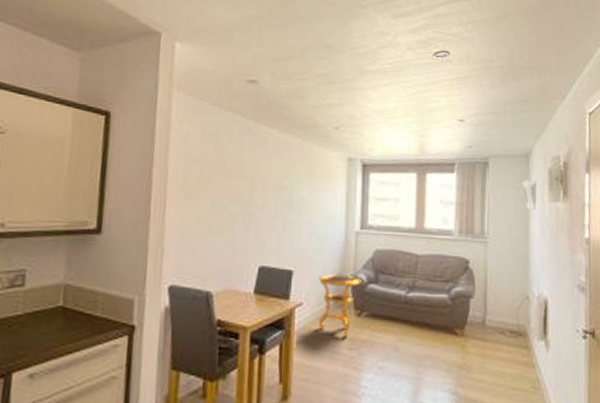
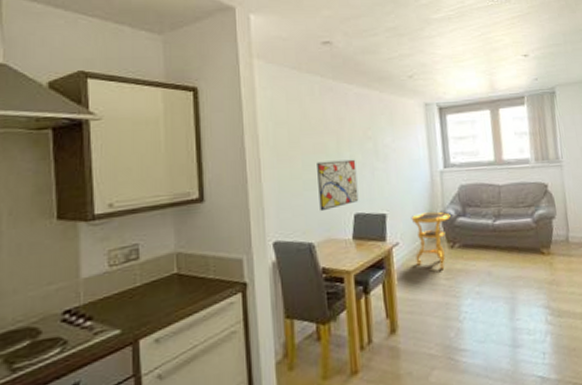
wall art: none [223,206,268,260] -> present [317,159,359,212]

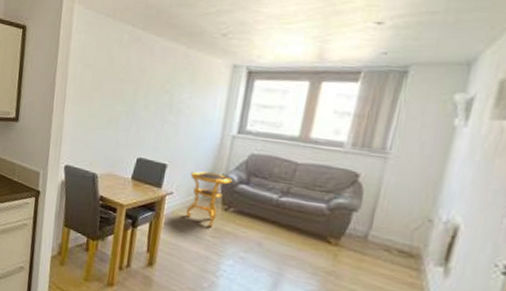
wall art: present [317,159,359,212] -> none [108,105,149,150]

